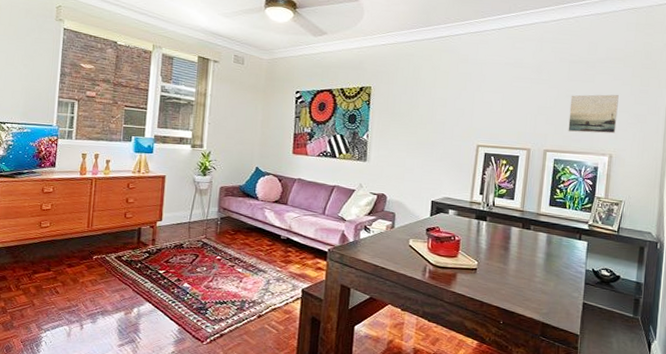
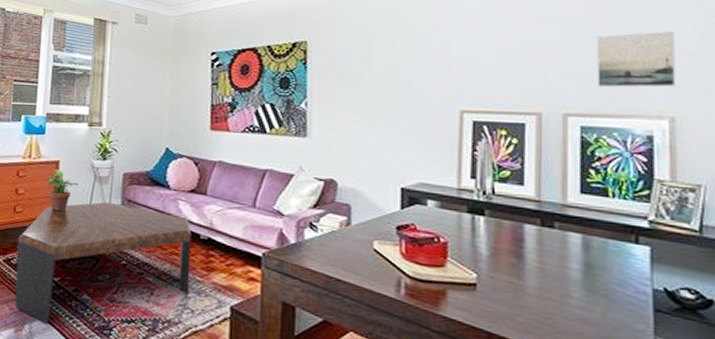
coffee table: none [125,210,274,307] -> present [15,202,192,324]
potted plant: none [154,183,182,217] -> present [47,169,79,211]

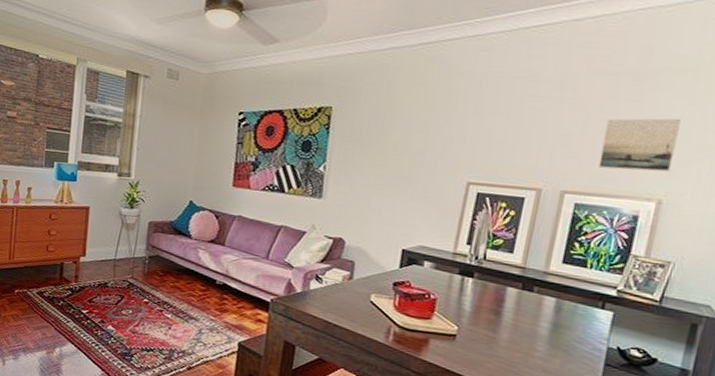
coffee table: present [15,202,192,324] -> none [47,246,209,349]
potted plant: present [47,169,79,211] -> none [77,215,107,253]

